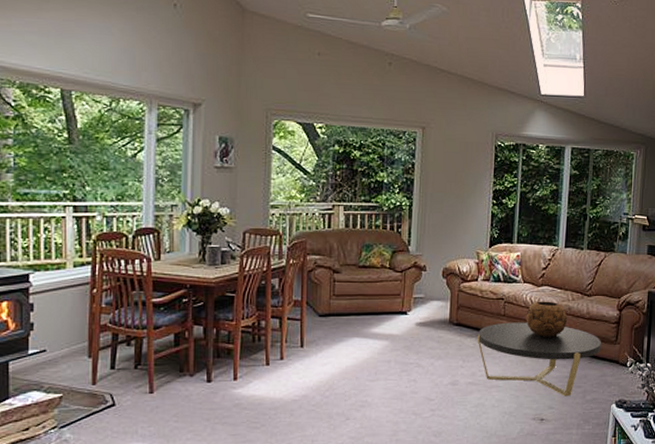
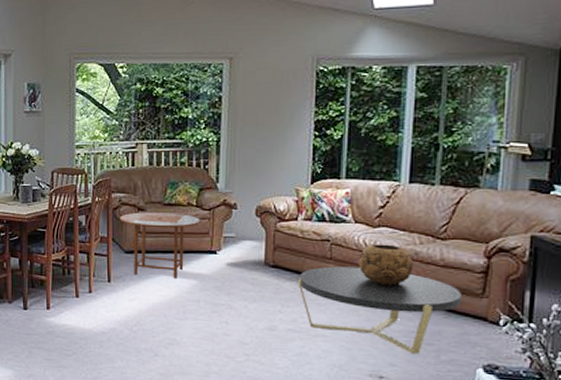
side table: none [314,275,393,340] -> present [119,212,201,278]

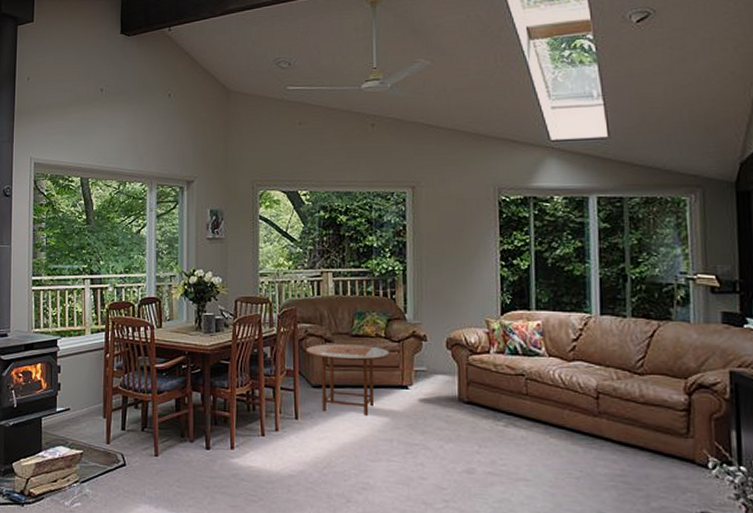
coffee table: present [298,266,461,354] -> none [494,403,666,501]
decorative bowl: present [358,244,414,285] -> none [555,379,614,424]

